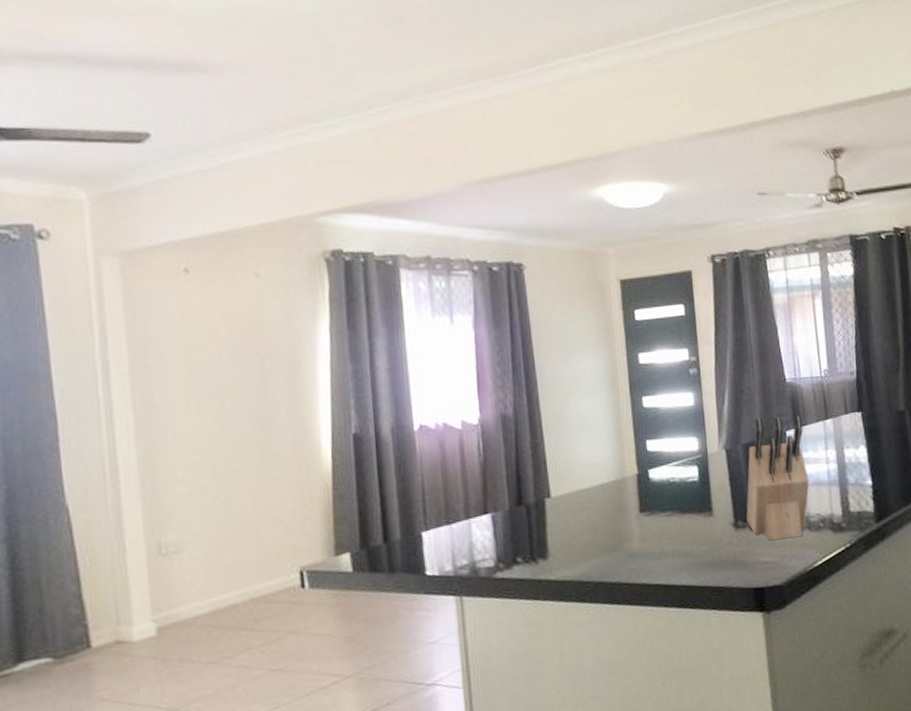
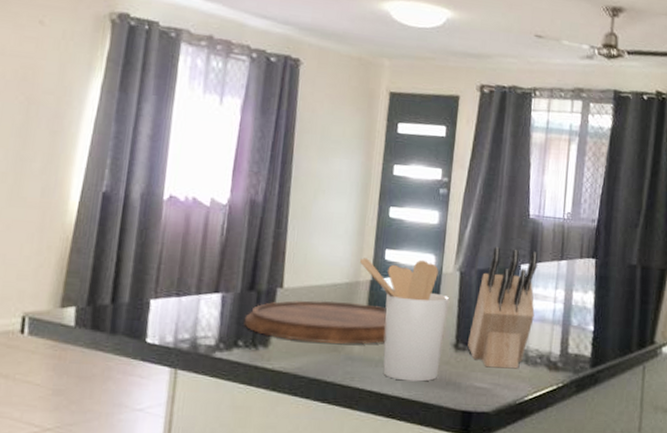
cutting board: none [518,498,664,549] -> present [244,300,387,344]
utensil holder: none [623,444,723,569] -> present [360,258,450,382]

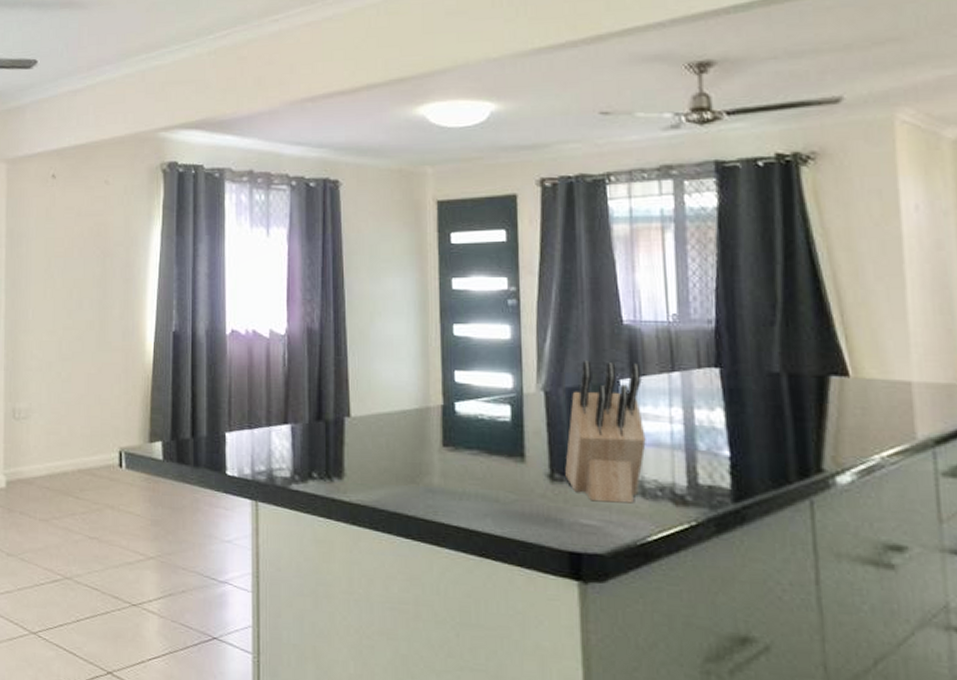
cutting board: present [244,300,387,344] -> none [316,428,468,475]
utensil holder: present [360,258,450,382] -> none [428,380,537,517]

